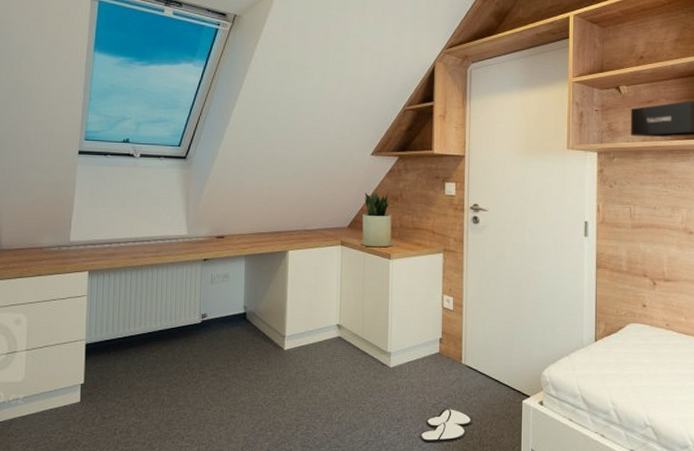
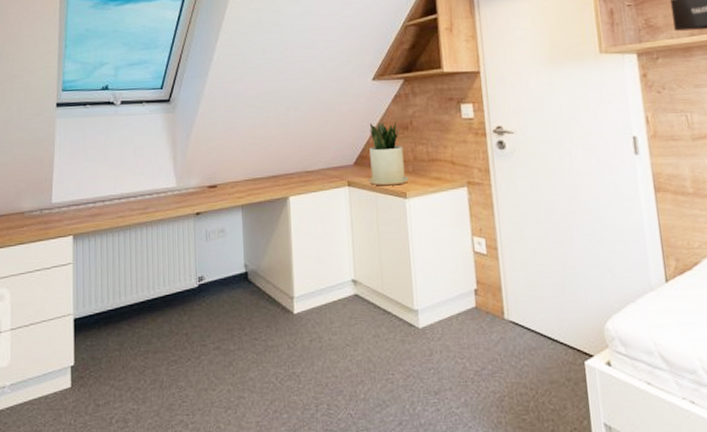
slippers: present [420,409,473,443] -> none [463,376,527,420]

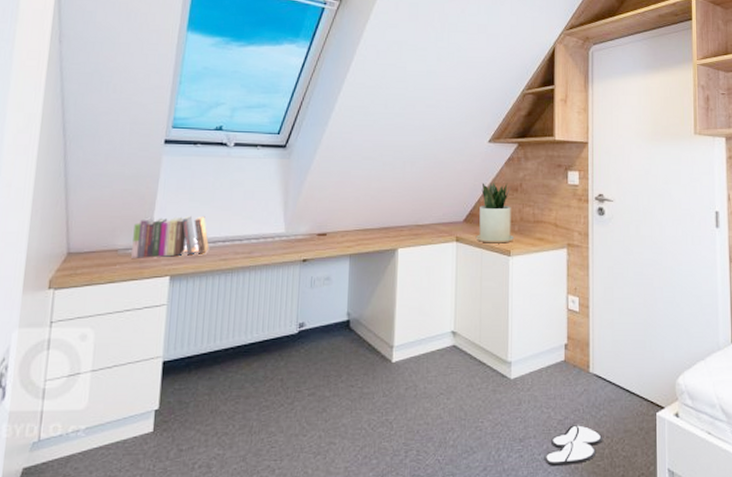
books: none [36,175,107,220] -> present [131,215,210,258]
slippers: none [463,376,527,420] -> present [545,425,603,466]

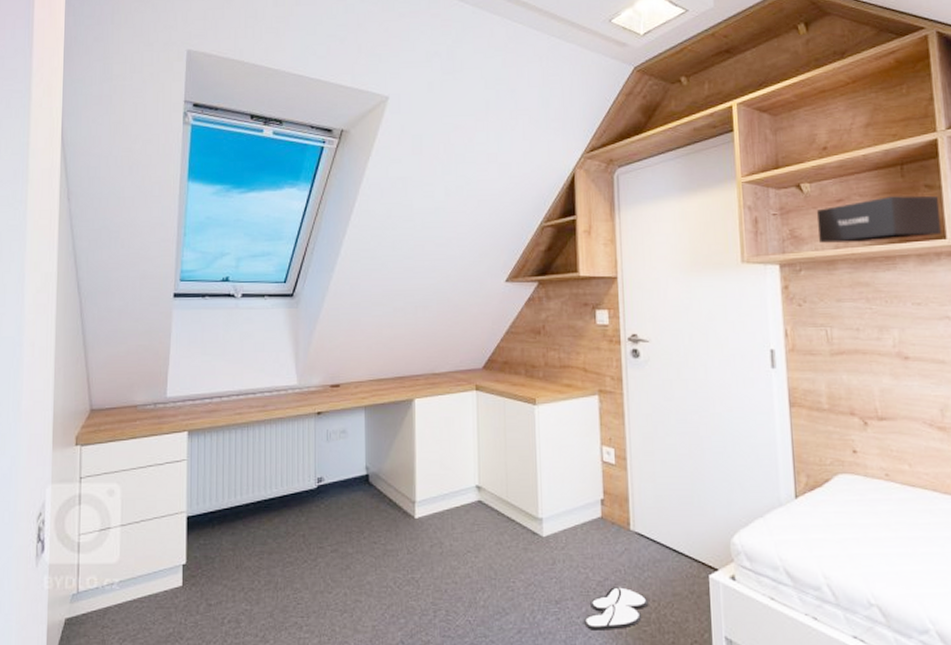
books: present [131,215,210,258] -> none [150,369,224,414]
planter: present [475,182,515,243] -> none [496,325,540,391]

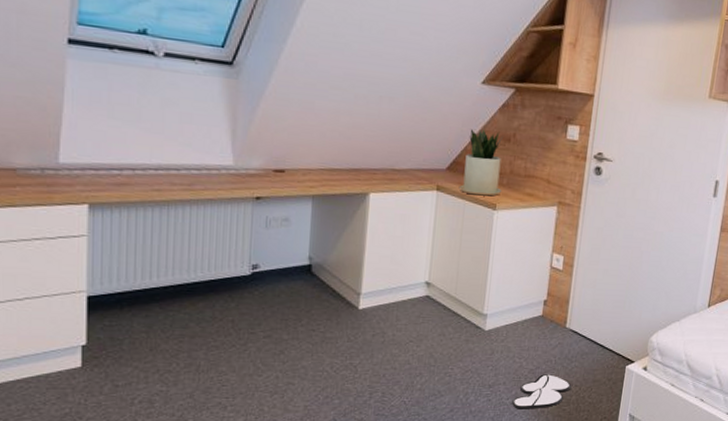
planter: none [496,325,540,391] -> present [458,129,502,196]

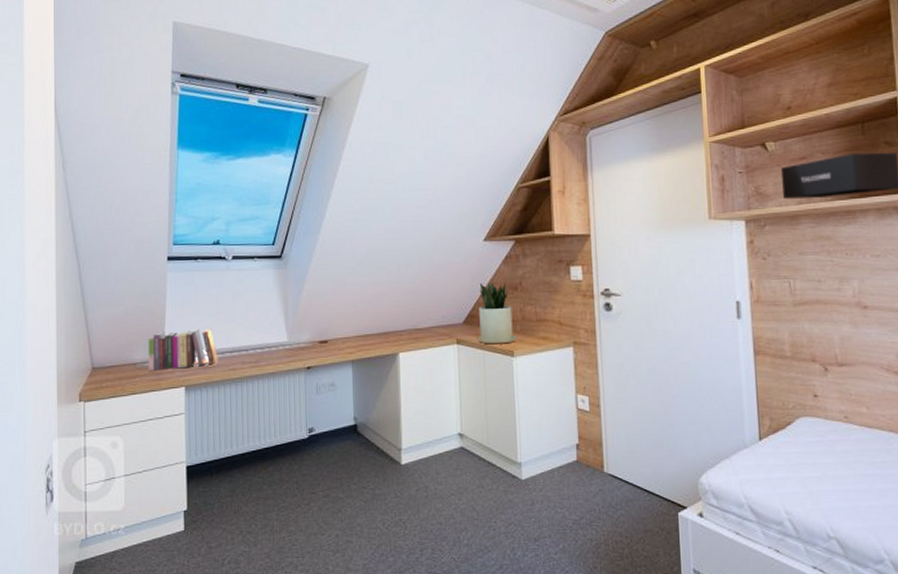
books: none [35,133,138,182] -> present [148,328,219,371]
slippers: present [512,374,572,409] -> none [561,525,622,565]

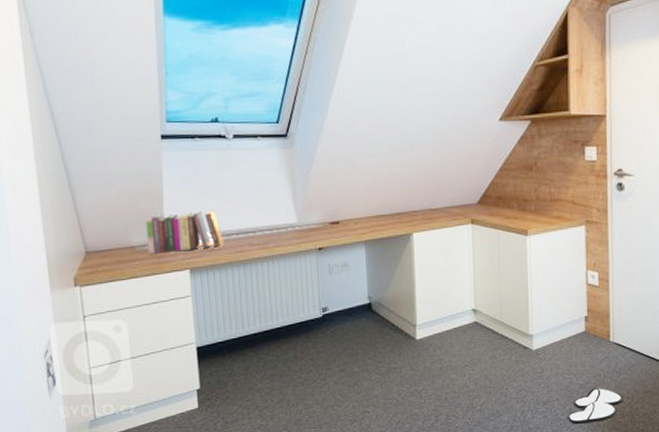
planter: present [476,282,517,345] -> none [491,162,531,224]
slippers: none [561,525,622,565] -> present [568,388,624,424]

